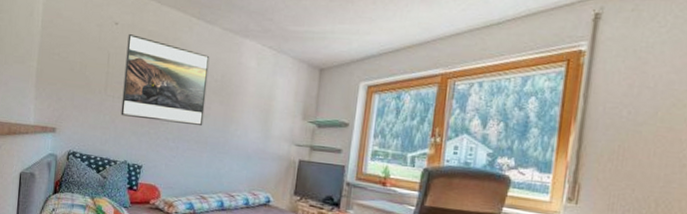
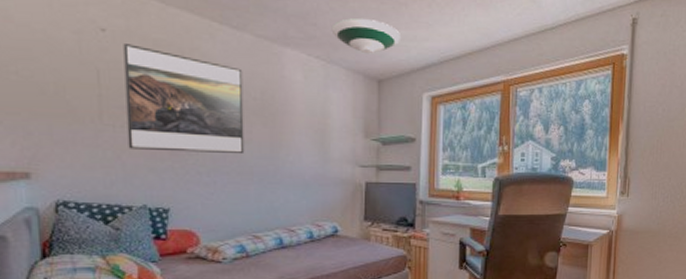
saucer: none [284,14,344,46] -> present [331,18,400,54]

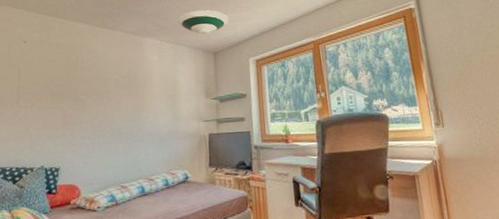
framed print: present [123,44,245,155] -> none [34,49,116,124]

